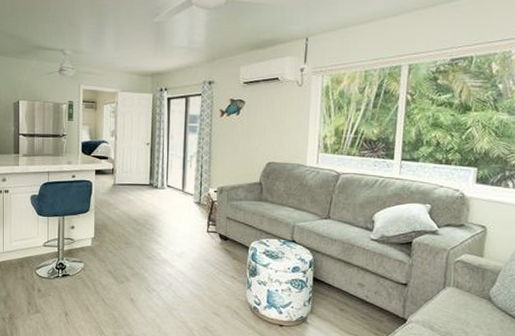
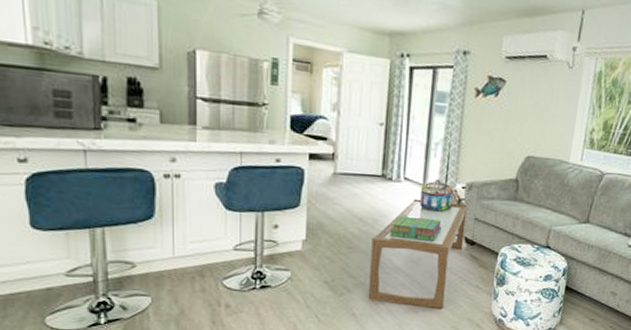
coffee table: none [143,202,220,296] -> present [368,198,468,308]
stack of books: none [158,216,199,239] -> present [390,216,441,243]
decorative box: none [180,185,207,212] -> present [420,179,454,212]

